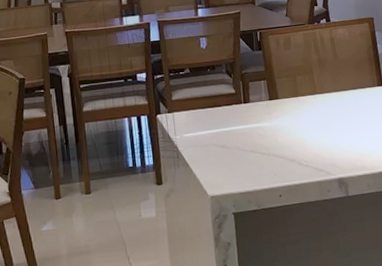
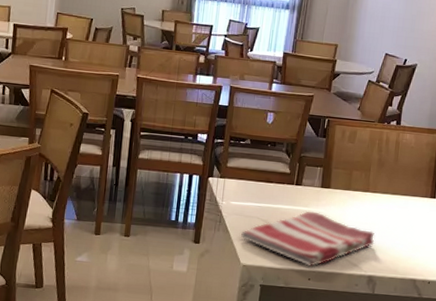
dish towel: none [201,125,336,183] -> present [240,211,375,266]

